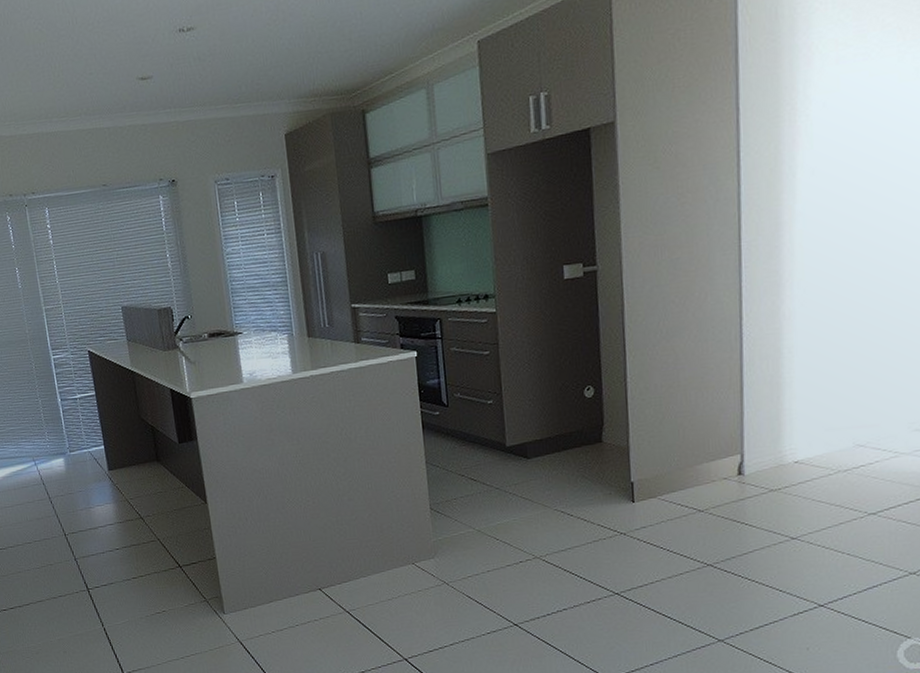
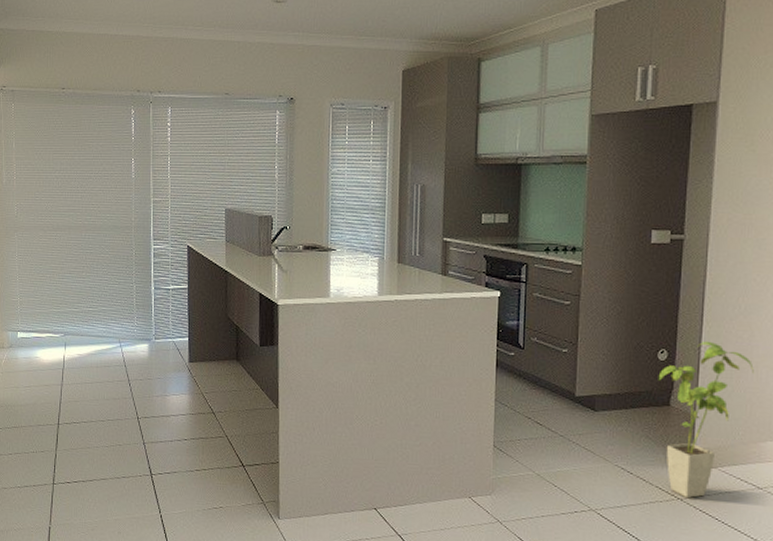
house plant: none [587,370,683,532] -> present [658,341,754,499]

